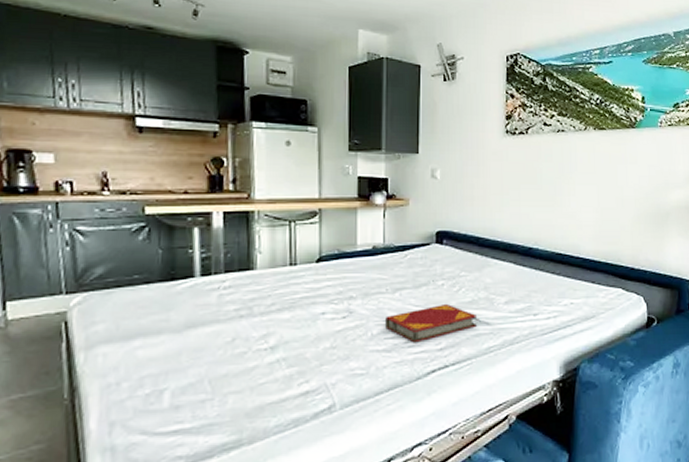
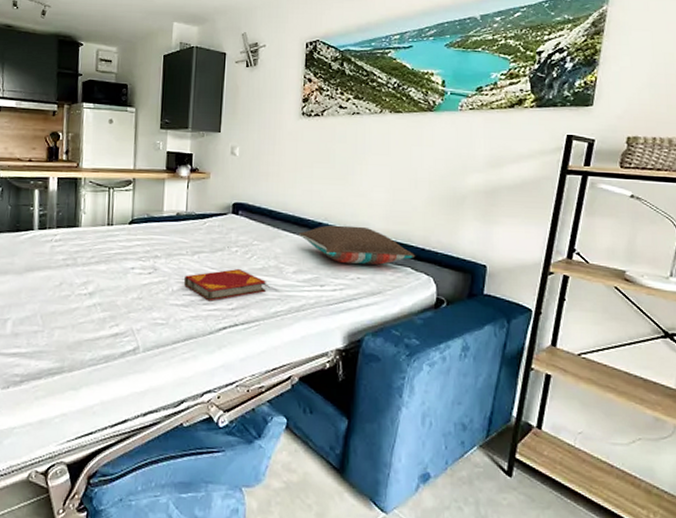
pillow: none [508,249,626,288] -> present [298,225,416,265]

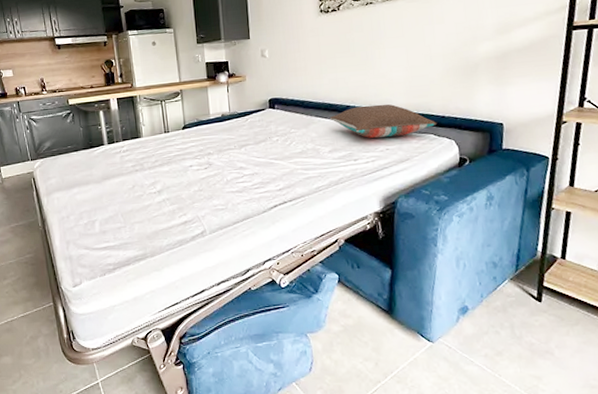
hardback book: present [184,269,267,301] -> none [236,155,307,185]

